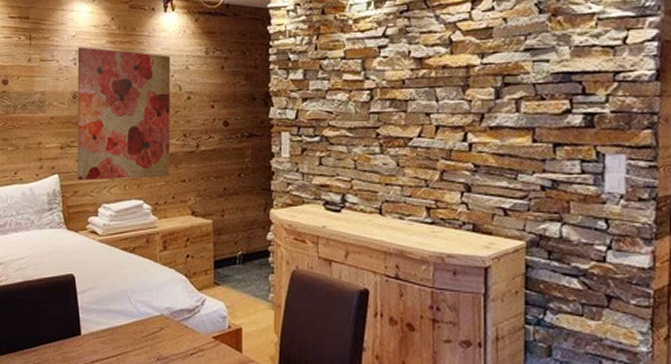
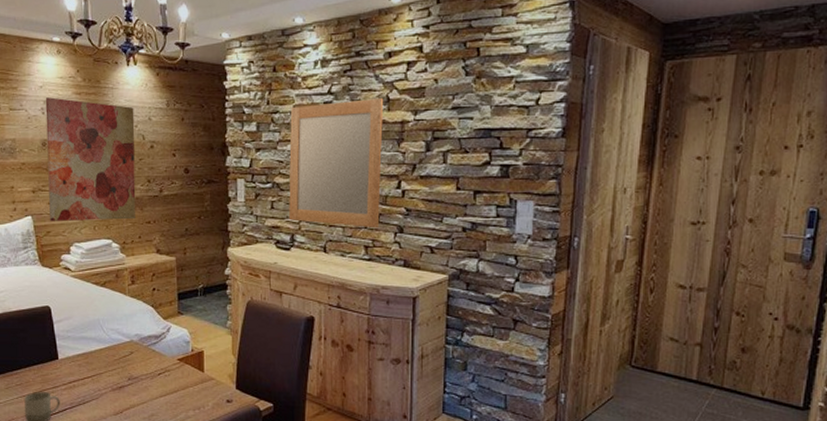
home mirror: none [339,39,446,187] -> present [289,97,384,229]

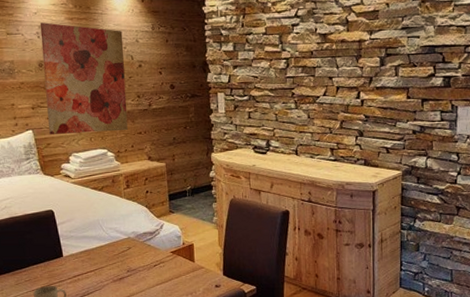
home mirror: present [289,97,384,229] -> none [262,19,344,133]

